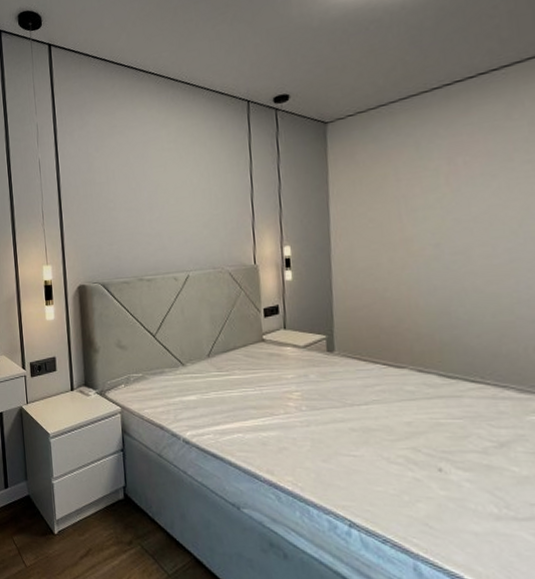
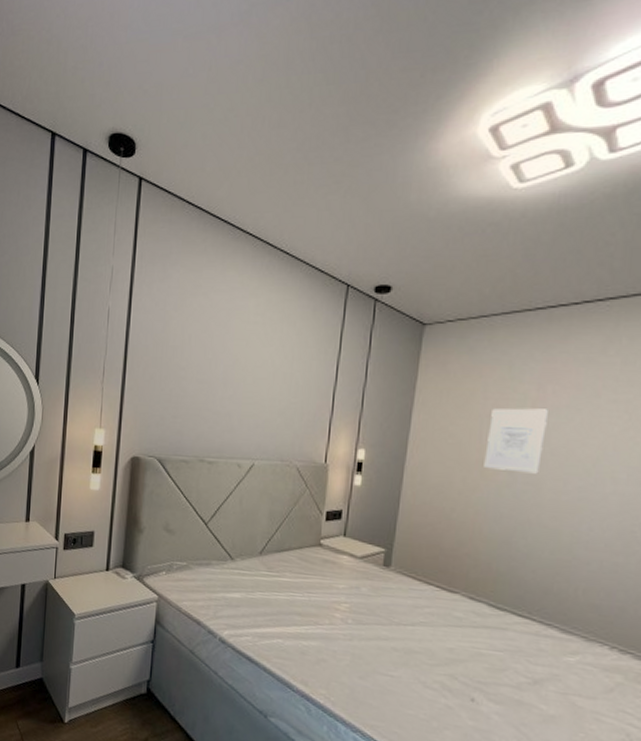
wall art: none [406,180,465,246] -> present [484,408,548,474]

